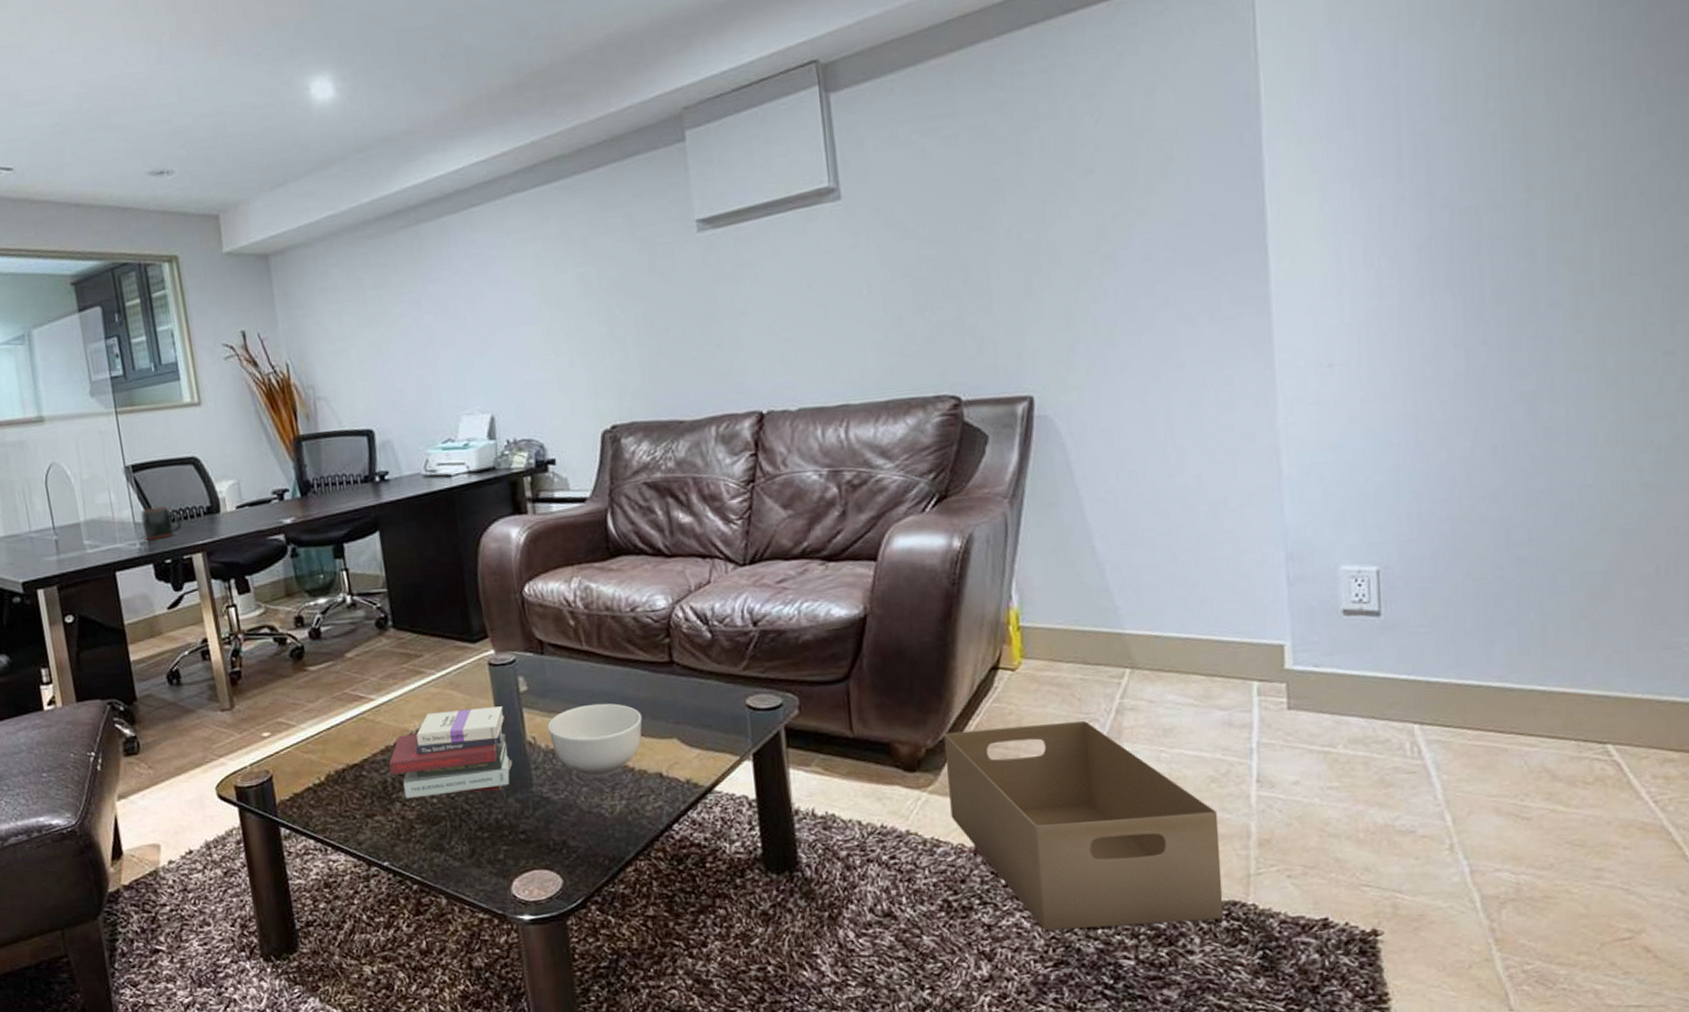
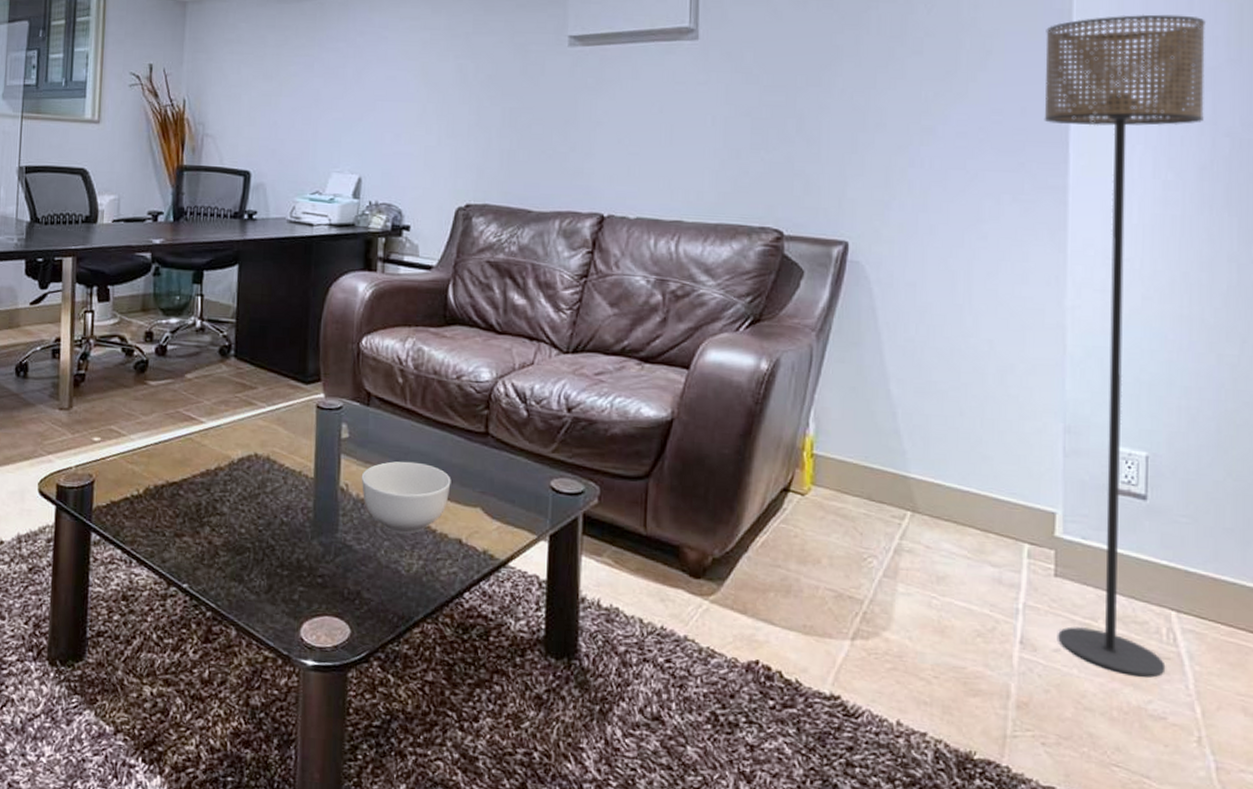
mug: present [140,506,182,541] -> none [22,208,60,239]
books: present [389,706,513,799] -> none [206,444,323,531]
storage basket: present [944,721,1224,930] -> none [729,545,981,777]
floor lamp: none [1231,75,1418,795] -> present [1044,14,1205,677]

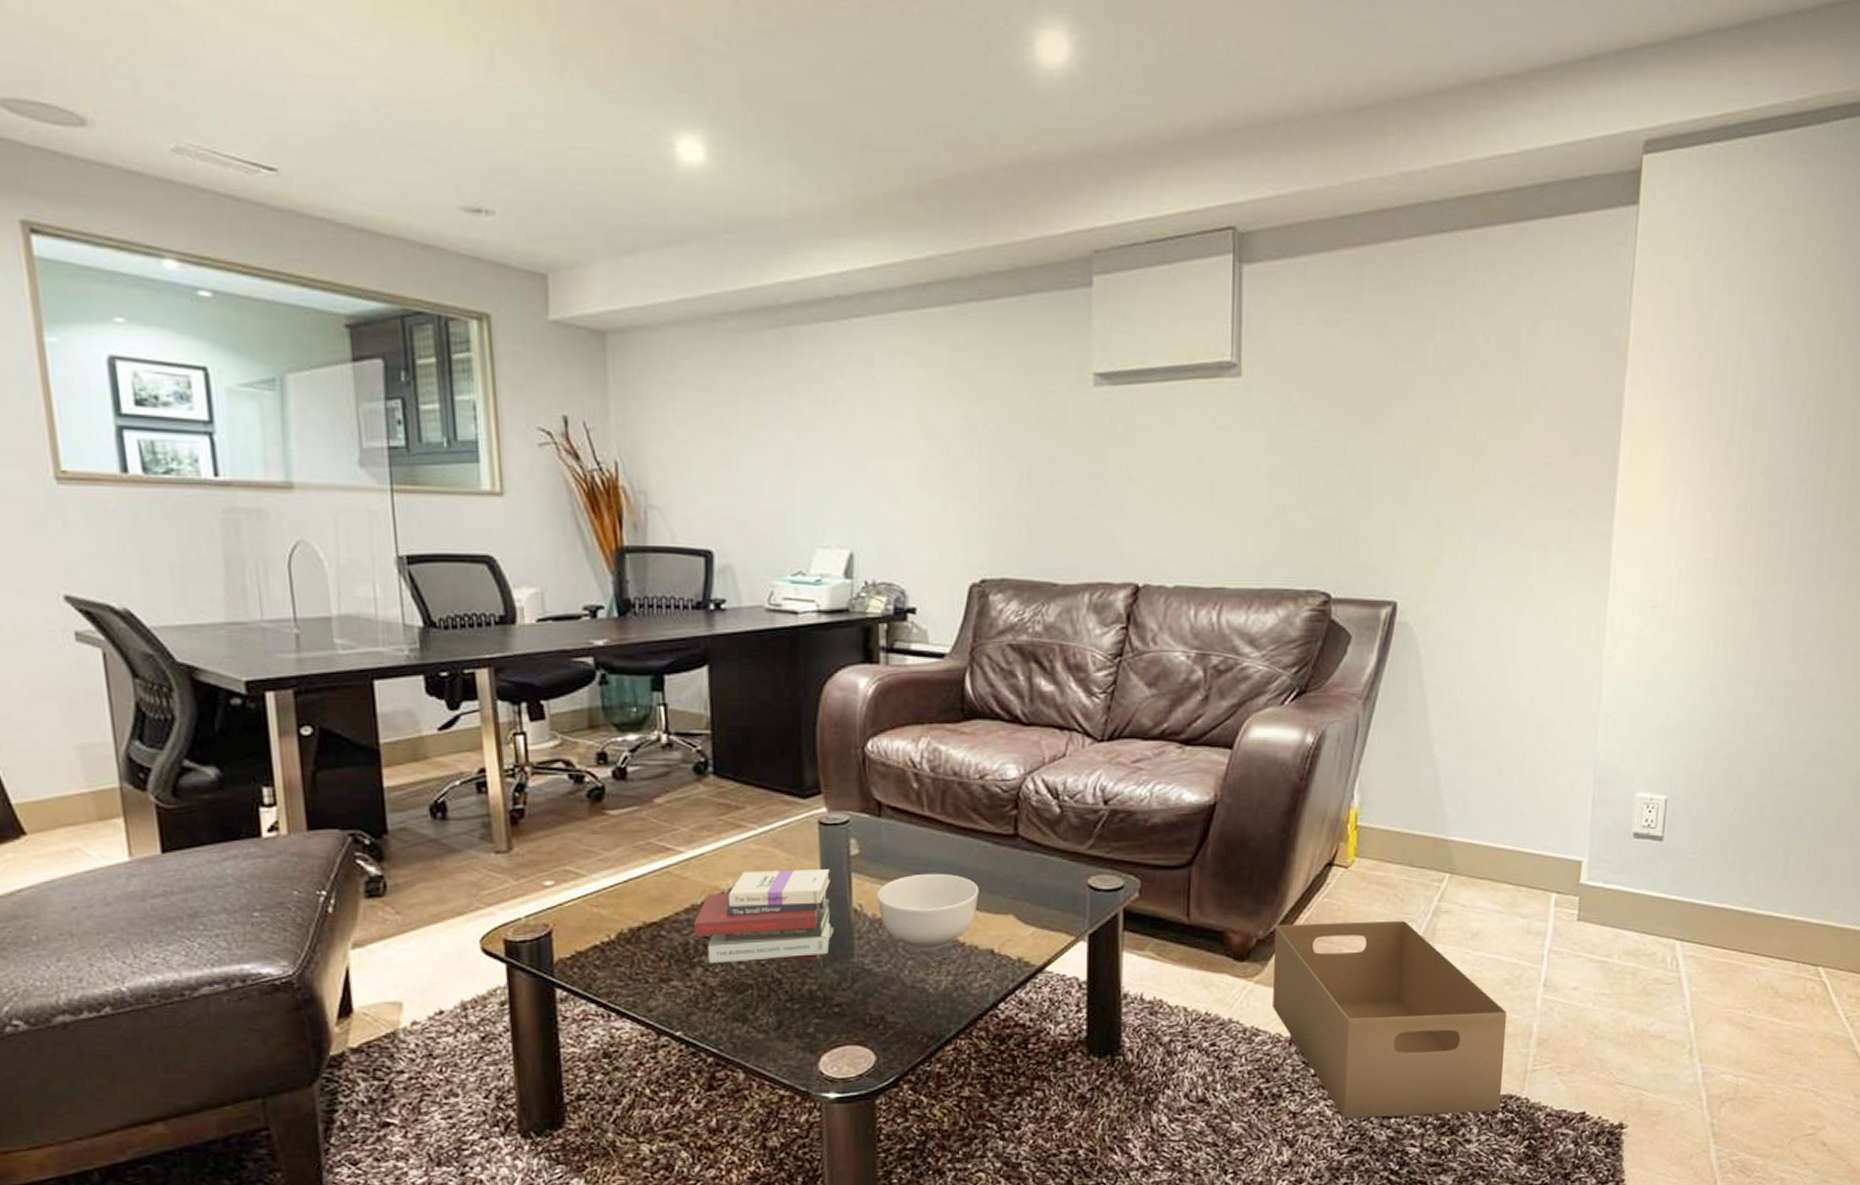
books: none [206,444,323,531] -> present [694,869,834,964]
storage basket: none [729,545,981,777] -> present [1272,921,1508,1118]
floor lamp: present [1044,14,1205,677] -> none [1577,343,1753,1003]

